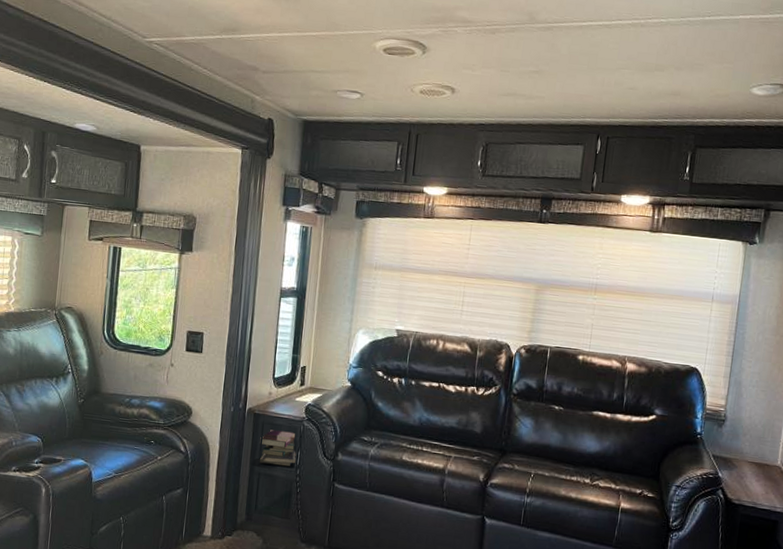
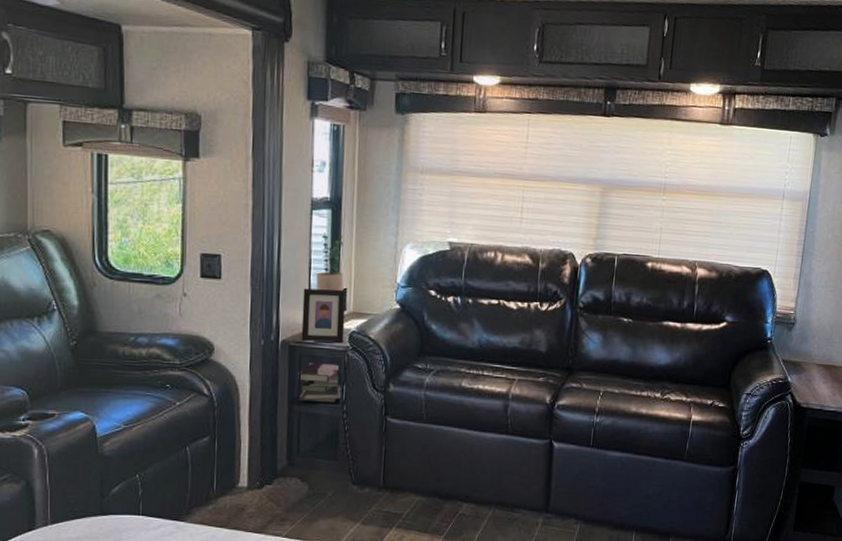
picture frame: none [264,364,305,414] -> present [301,288,346,343]
vase: none [280,317,306,402] -> present [316,232,345,330]

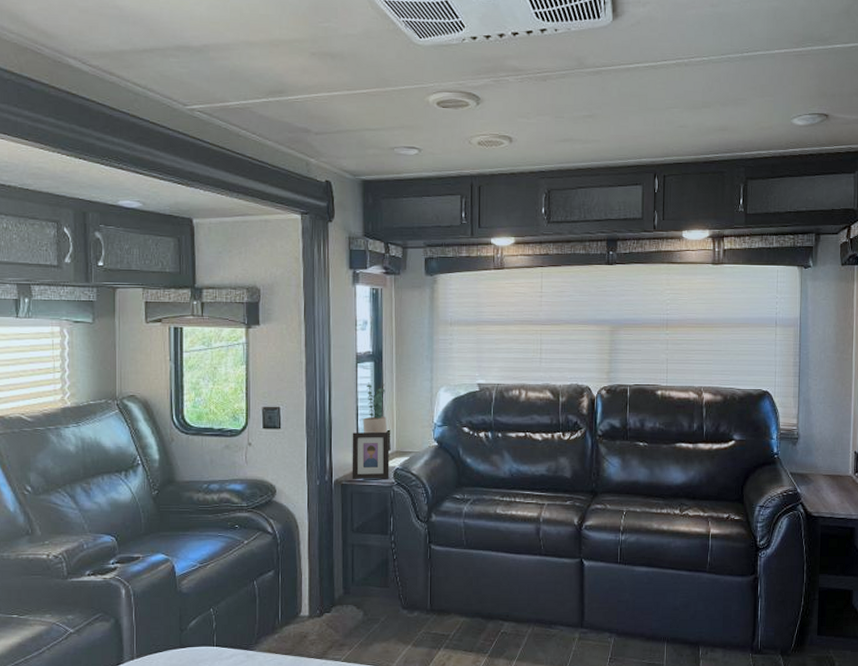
books: present [298,363,342,403] -> none [350,499,390,535]

